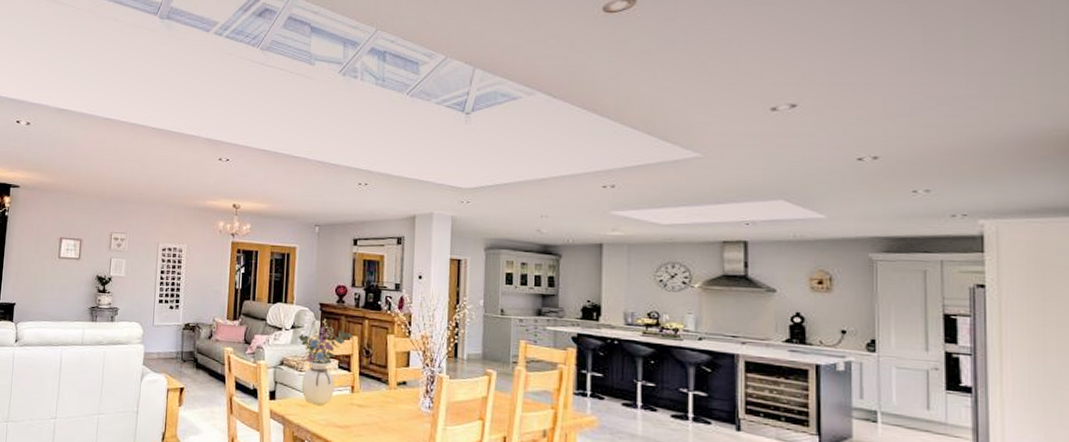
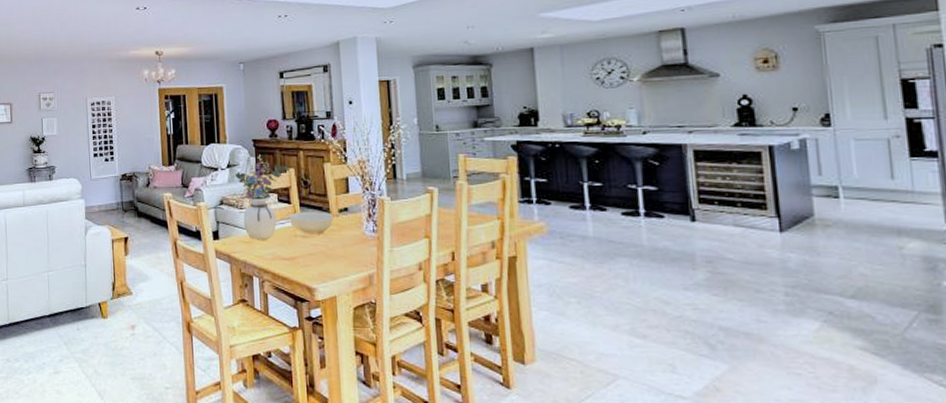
bowl: none [347,381,391,406] -> present [289,212,333,236]

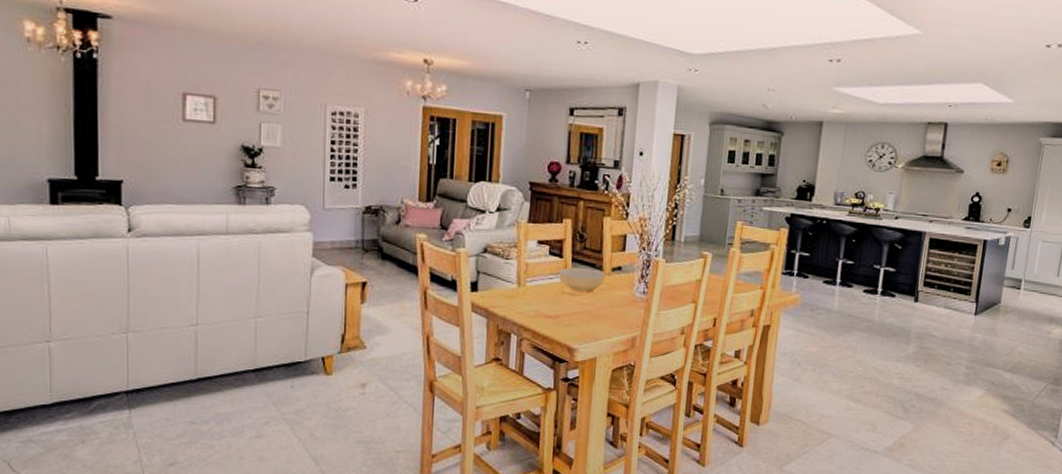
bouquet: present [236,155,291,241] -> none [505,200,567,297]

